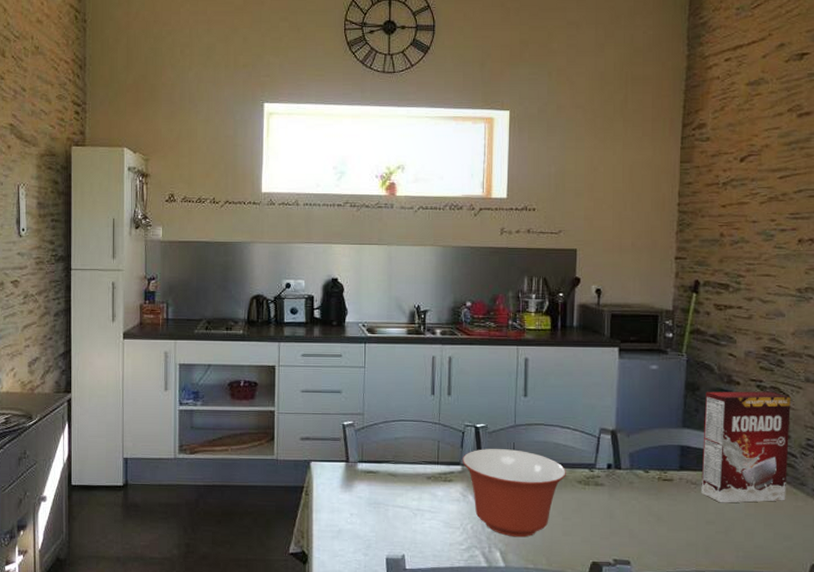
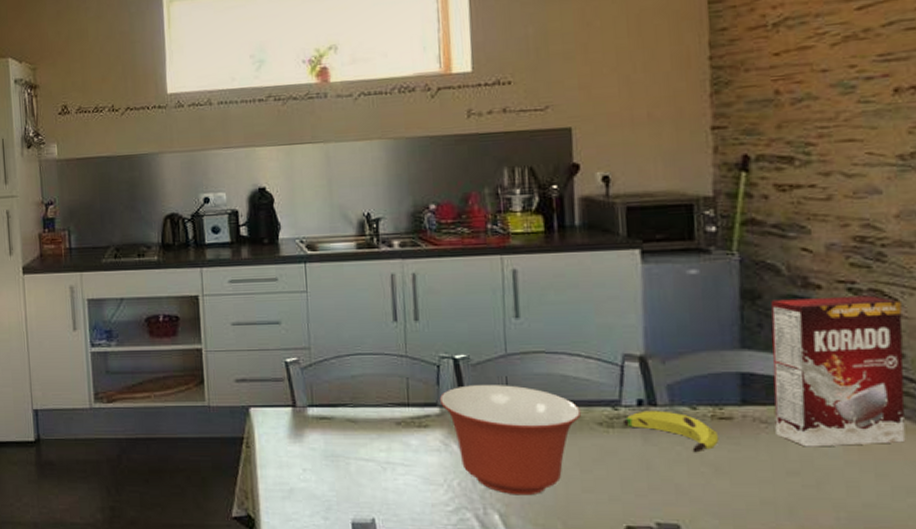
banana: none [596,472,662,506] -> present [622,410,720,453]

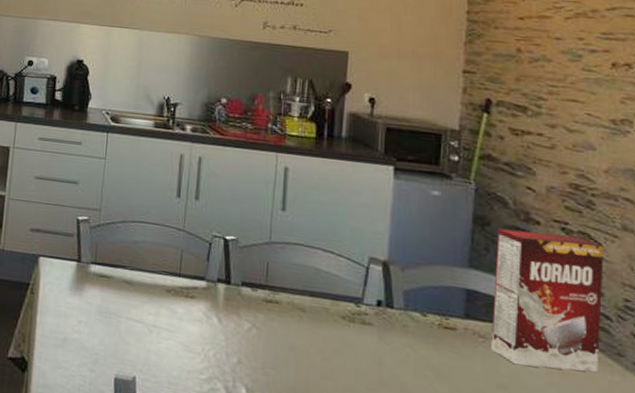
mixing bowl: present [439,385,581,496] -> none [207,265,328,375]
banana: present [622,410,720,453] -> none [362,311,443,357]

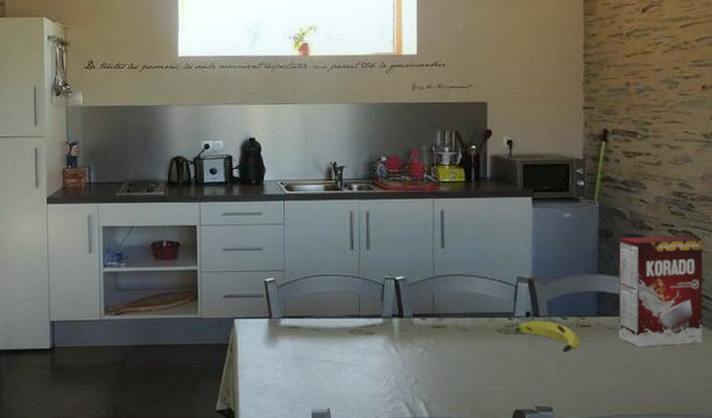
banana: none [362,311,443,357] -> present [515,320,581,352]

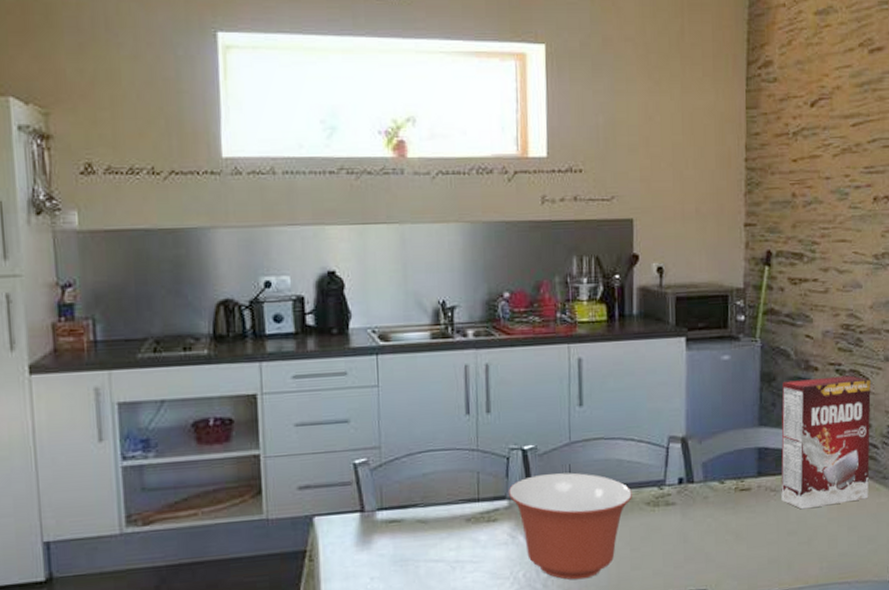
mixing bowl: none [383,300,486,388] -> present [508,472,632,580]
banana: present [515,320,581,352] -> none [666,487,740,523]

